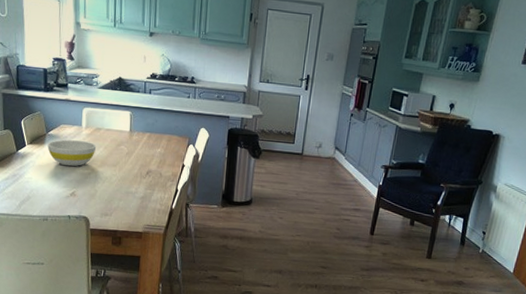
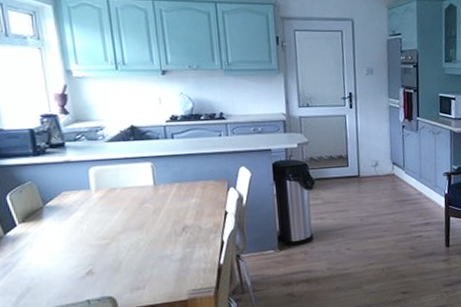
bowl: present [47,139,97,167] -> none [47,206,114,241]

